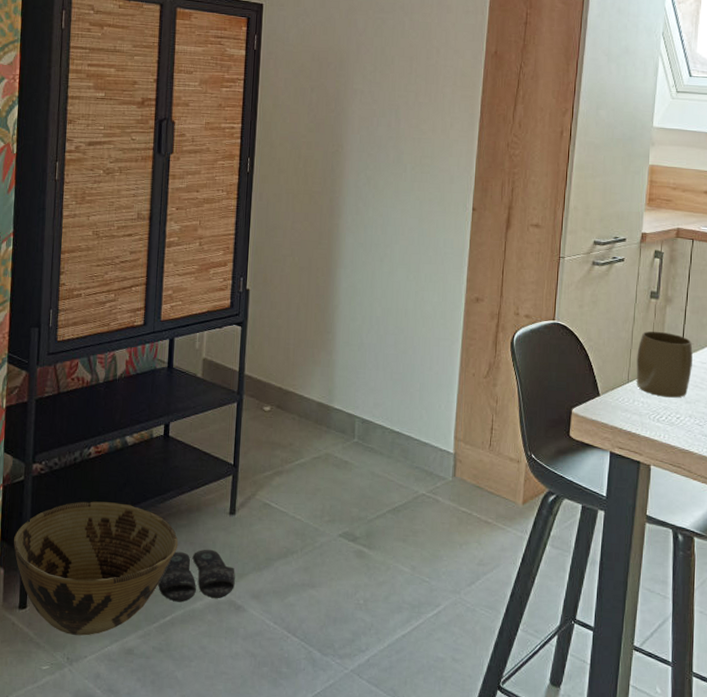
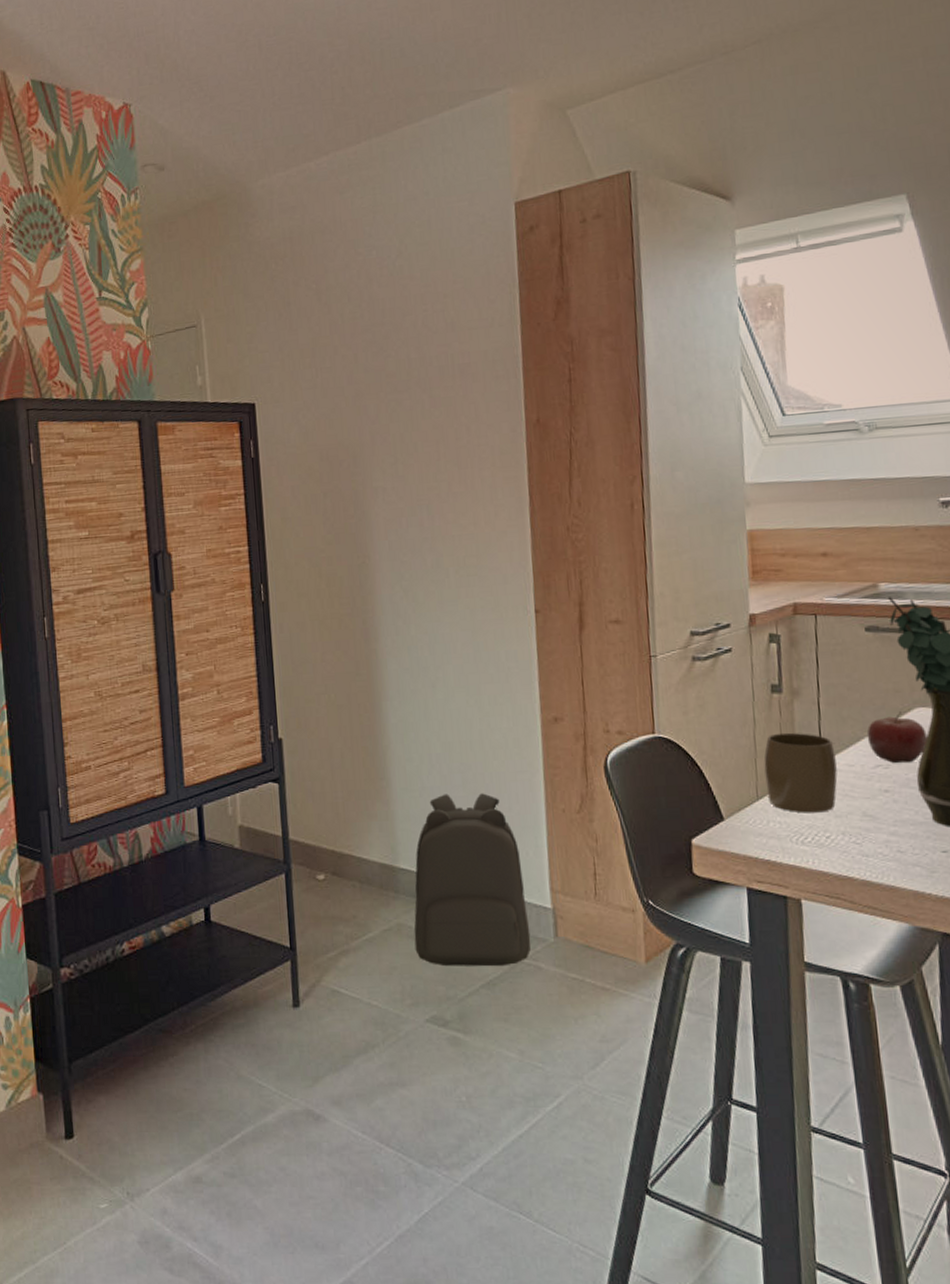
woven basket: present [14,501,179,636] -> none [50,1005,238,1165]
slippers: present [158,549,235,602] -> none [220,1050,310,1115]
backpack: none [338,350,434,497] -> present [413,793,531,967]

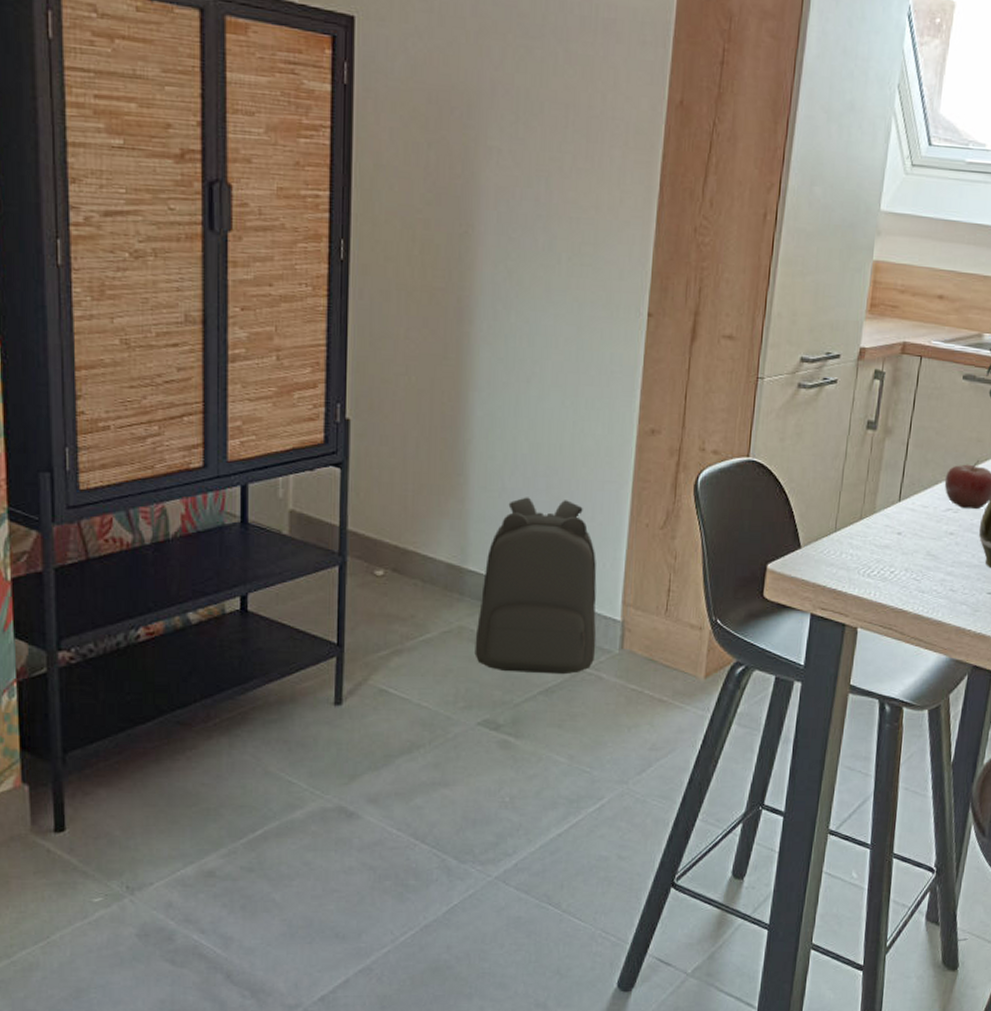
mug: present [764,732,838,813] -> none [845,469,914,549]

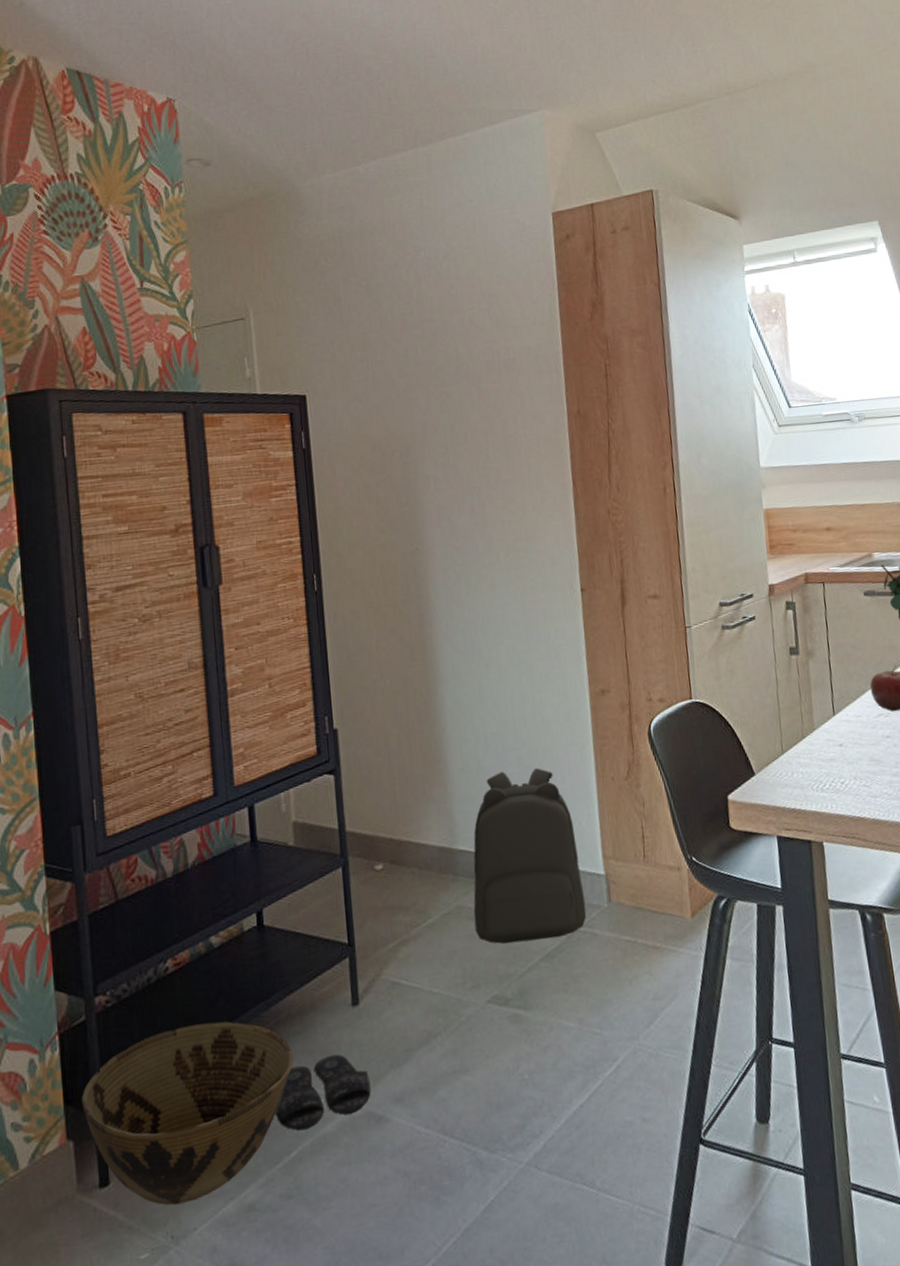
woven basket: none [40,696,268,859] -> present [82,1021,294,1206]
slippers: none [243,747,345,811] -> present [275,1054,371,1130]

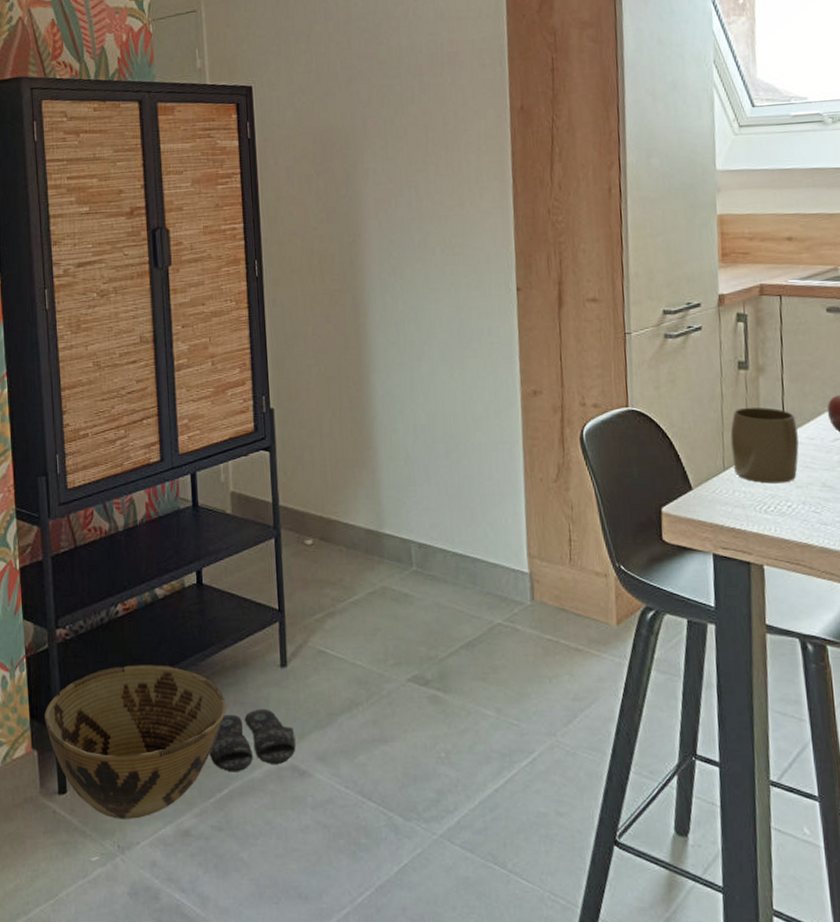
backpack: present [473,768,586,944] -> none [397,462,509,628]
mug: none [786,689,848,763] -> present [730,407,799,484]

